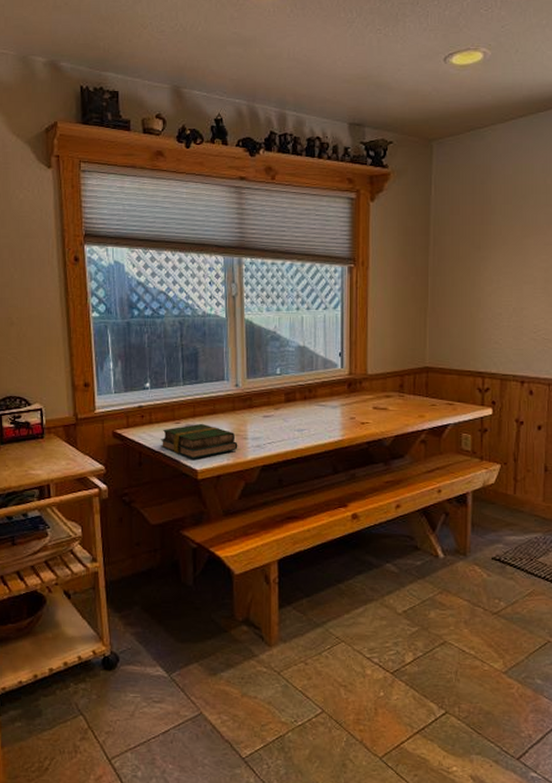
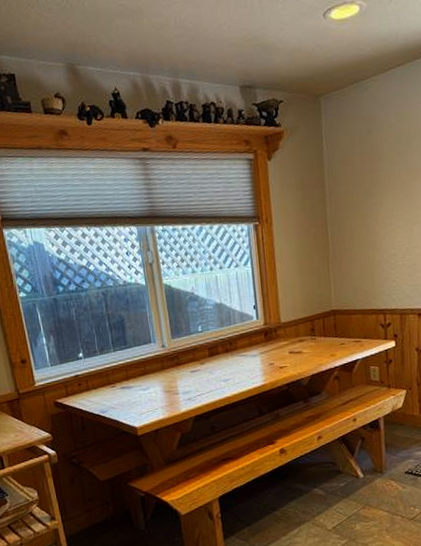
book: present [160,424,238,458] -> none [99,385,171,417]

